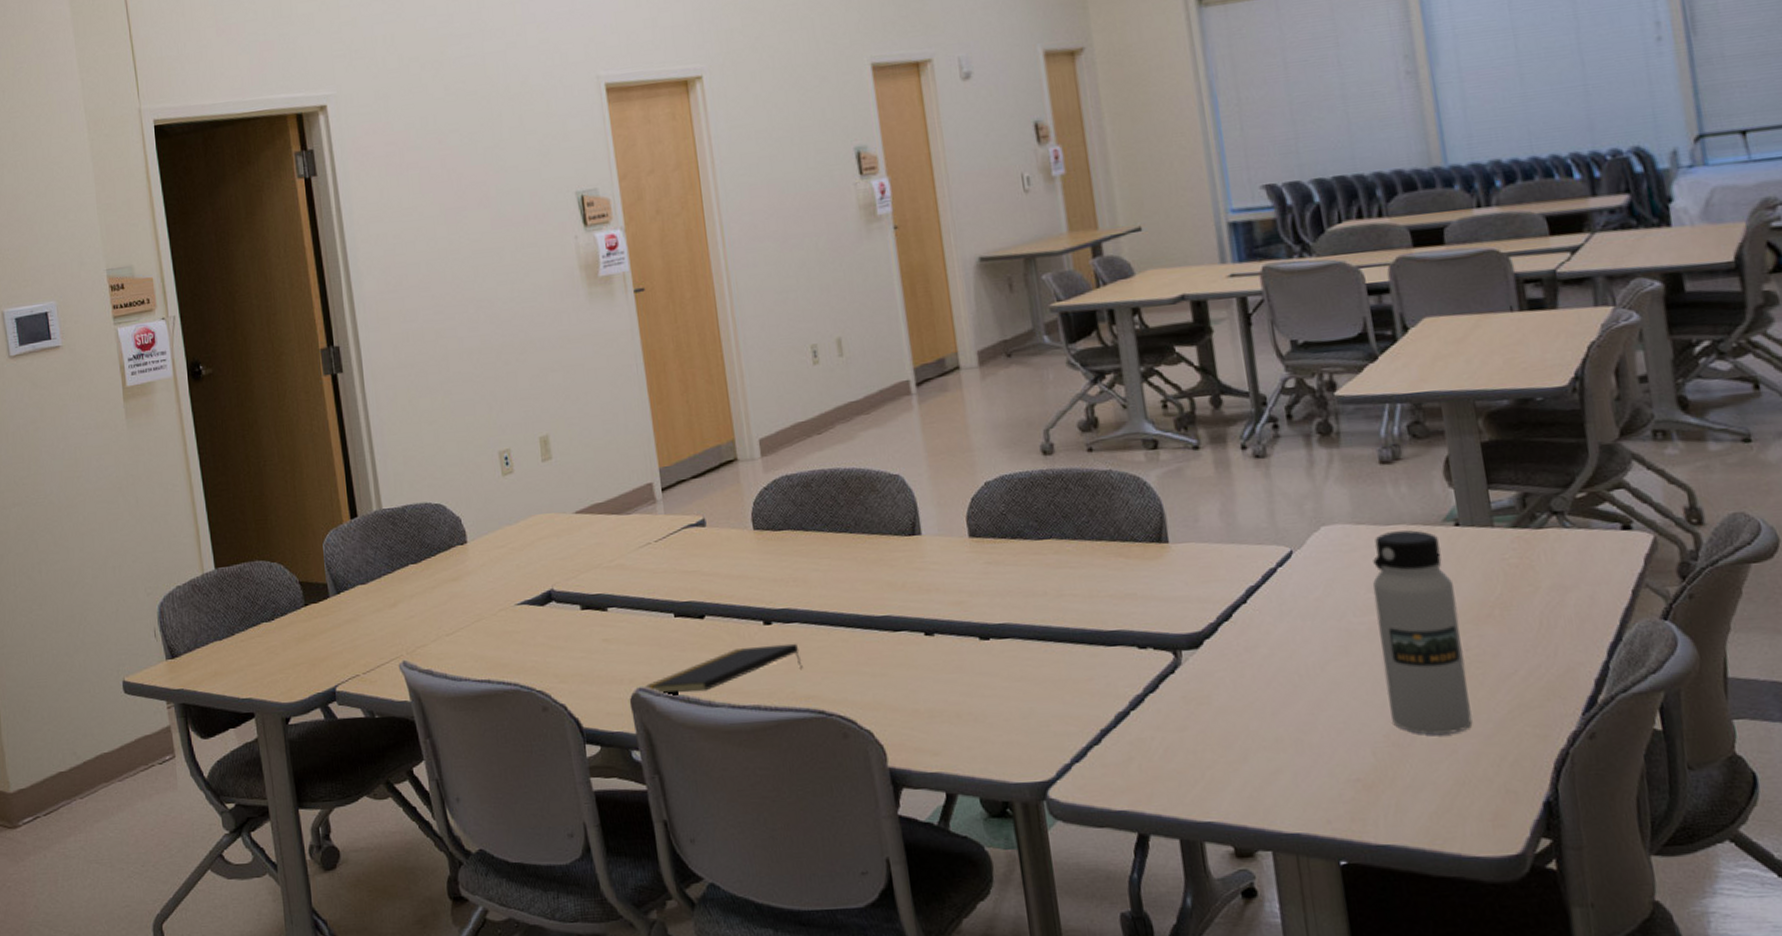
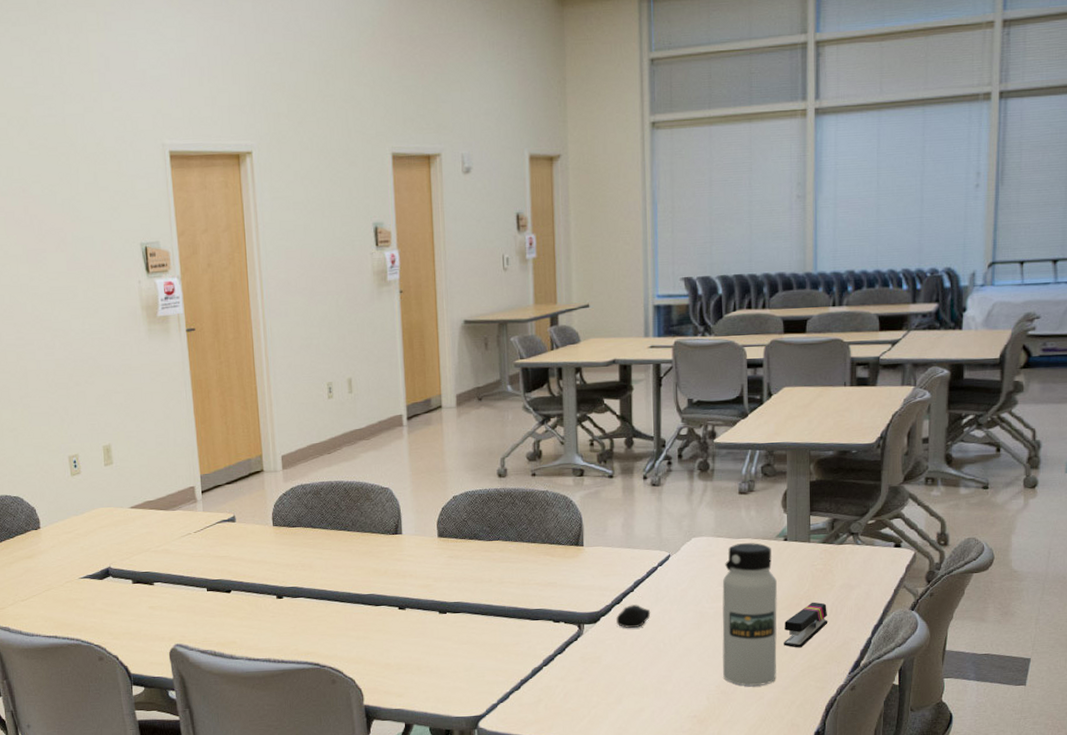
notepad: present [645,643,803,693] -> none [181,613,305,649]
computer mouse: none [1225,621,1275,655] -> present [615,604,651,628]
stapler: none [1472,611,1539,679] -> present [784,602,828,648]

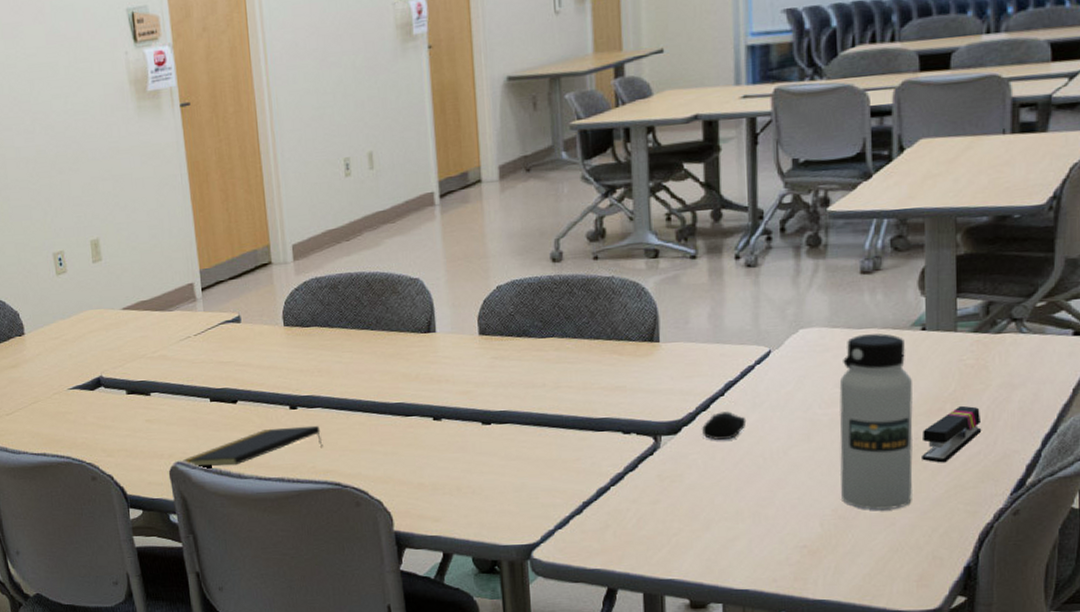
notepad: none [181,613,305,649] -> present [183,425,323,467]

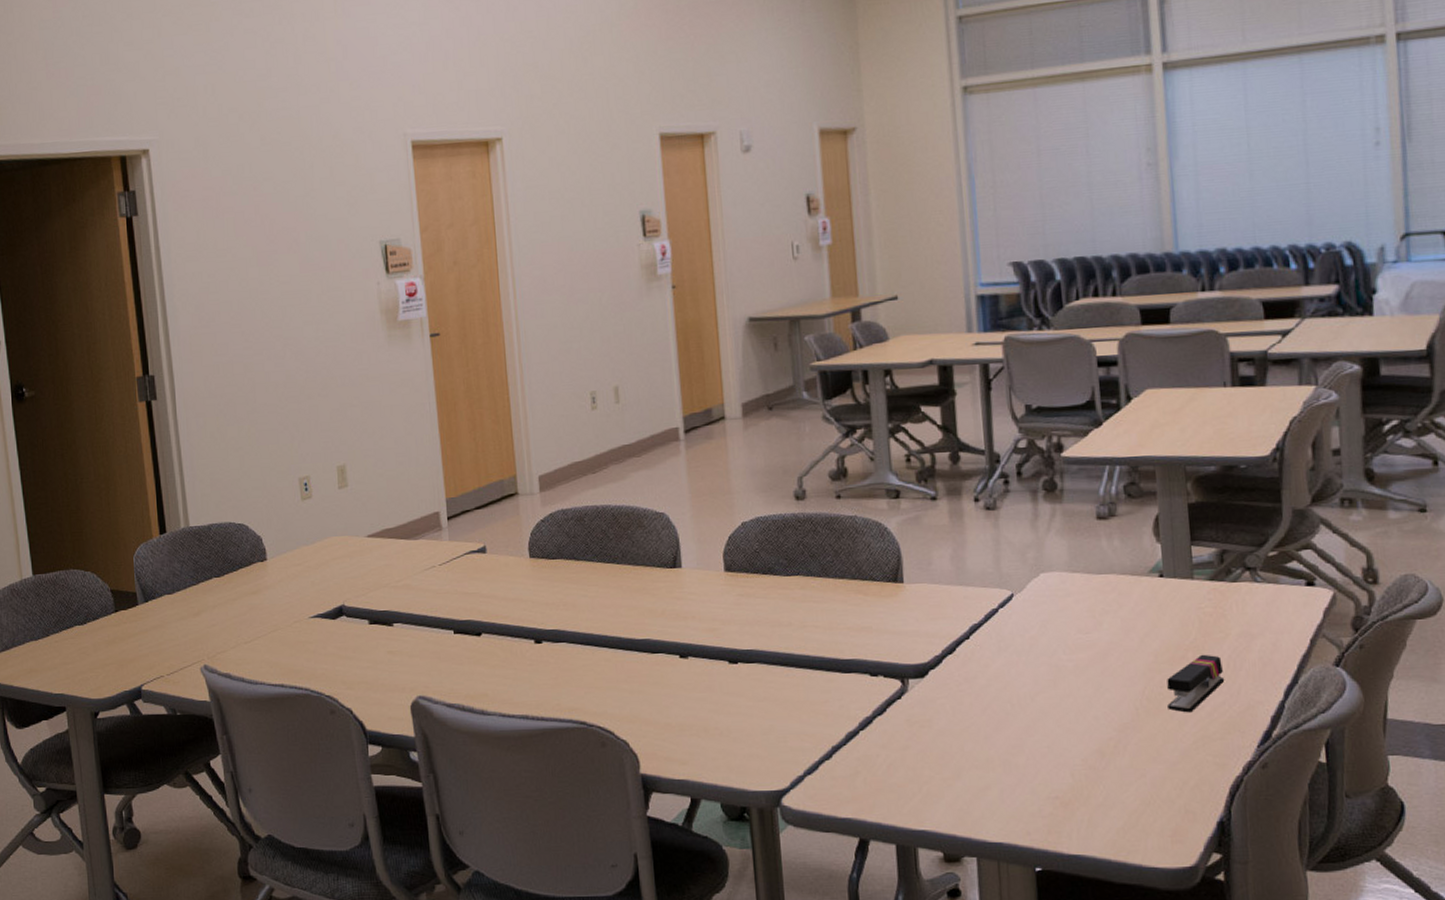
notepad: present [183,425,323,467] -> none [424,660,568,702]
computer mouse: present [701,411,747,440] -> none [948,655,993,684]
water bottle: present [839,333,914,510] -> none [1082,579,1161,760]

